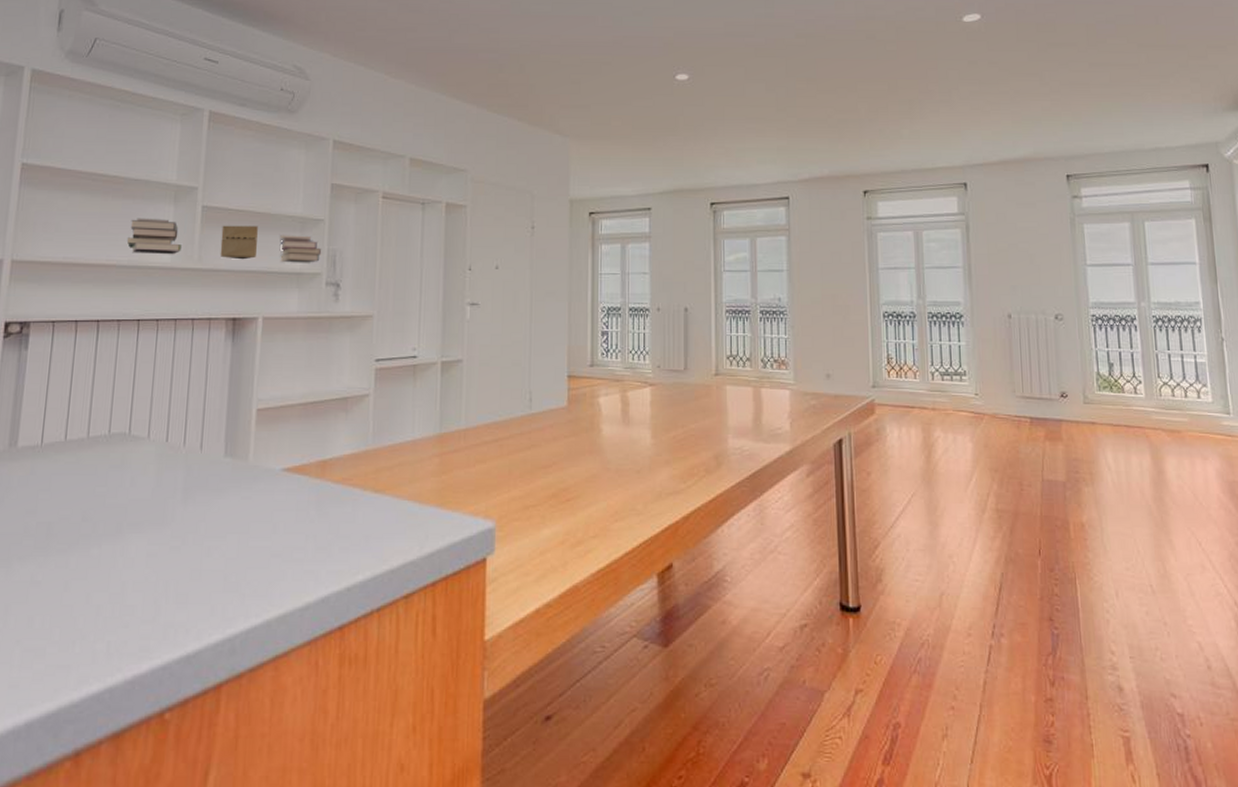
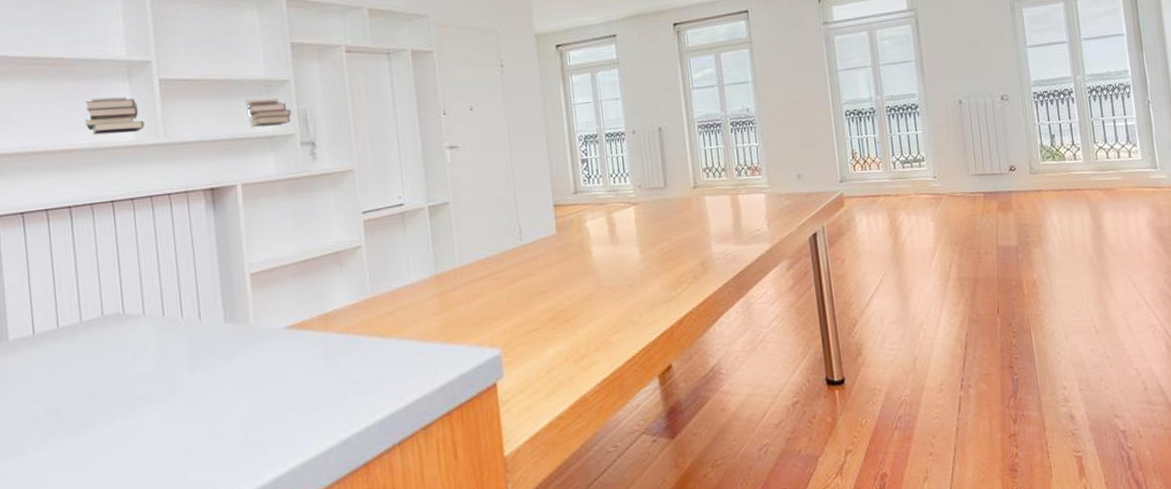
decorative box: present [220,225,258,260] -> none [183,93,224,130]

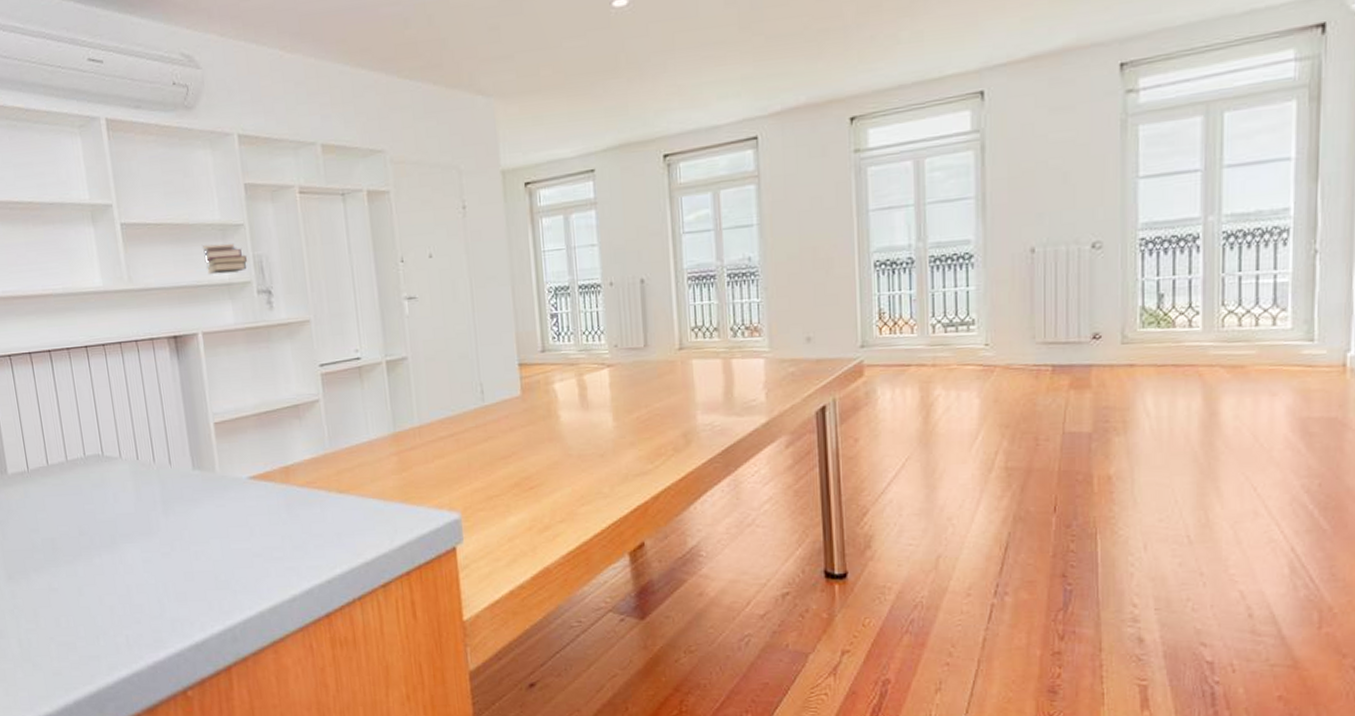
books: present [85,97,144,135] -> none [56,241,110,281]

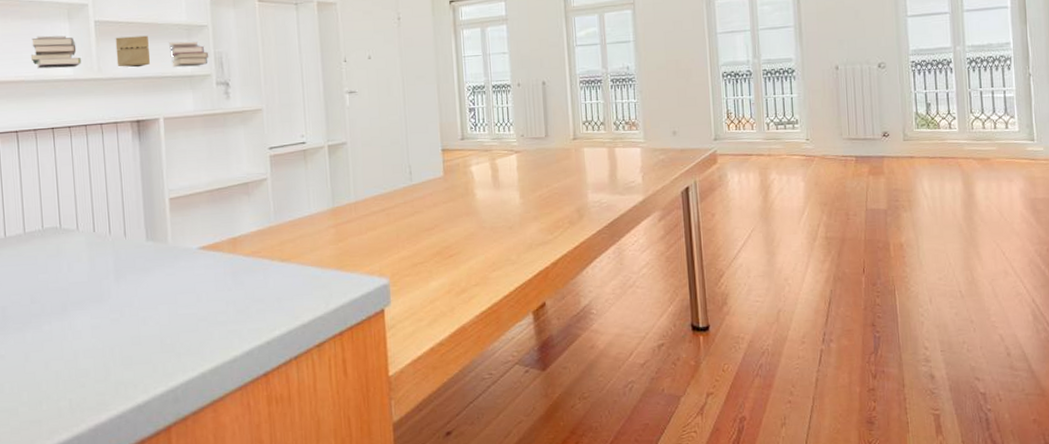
books: none [56,241,110,281] -> present [31,35,81,69]
decorative box: none [144,238,183,276] -> present [115,35,150,68]

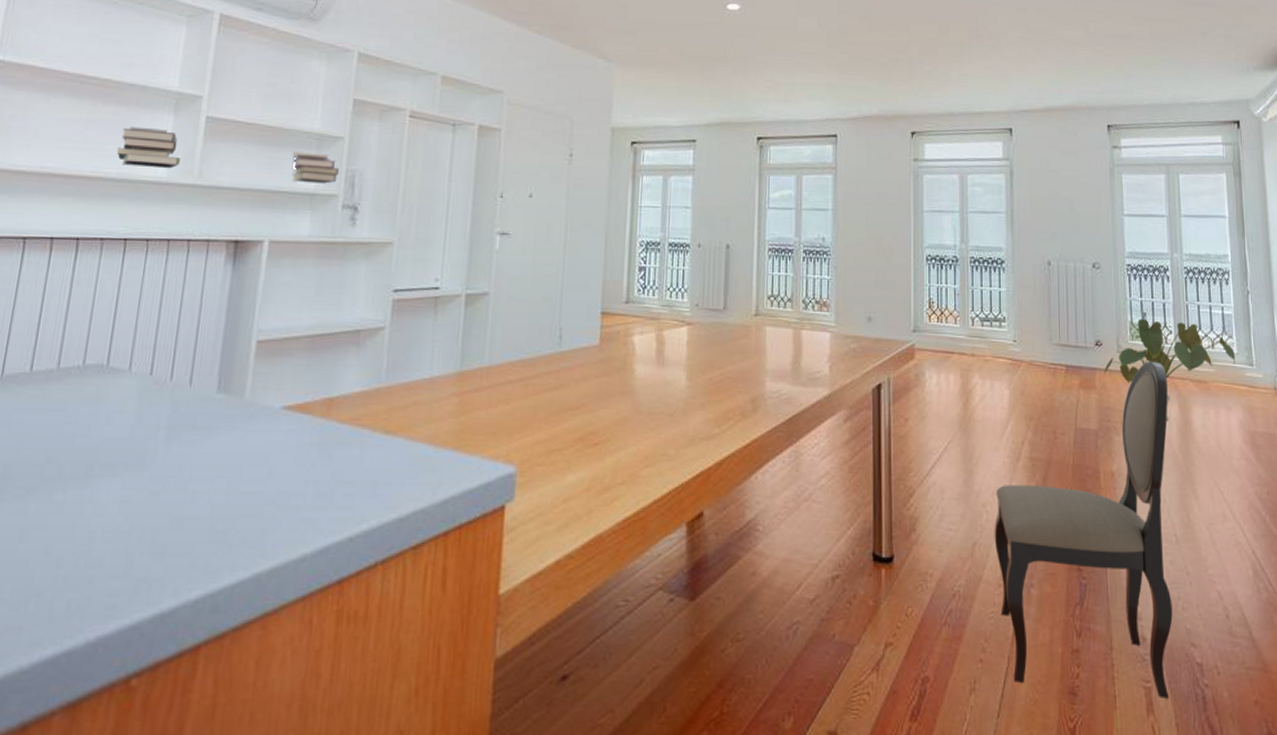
decorative box: present [115,35,150,68] -> none [223,139,269,177]
dining chair: none [796,145,959,422] -> present [994,361,1173,698]
house plant: none [891,108,1018,197] -> present [1104,318,1236,422]

